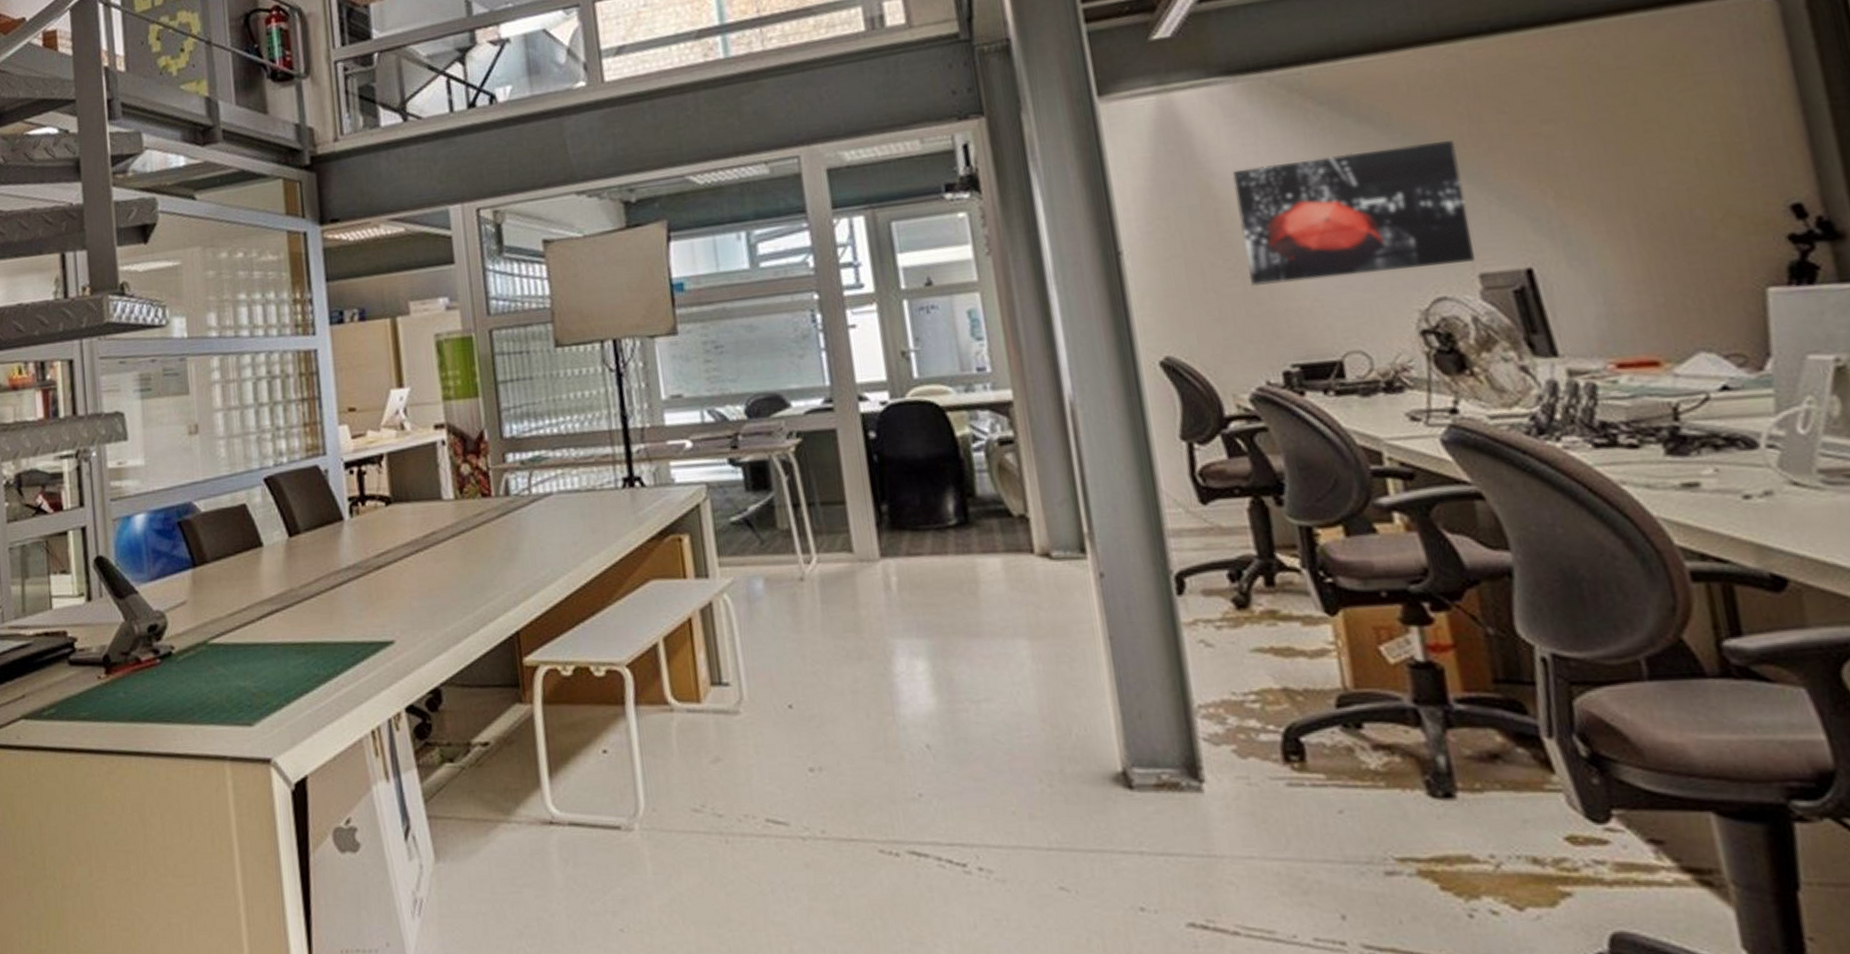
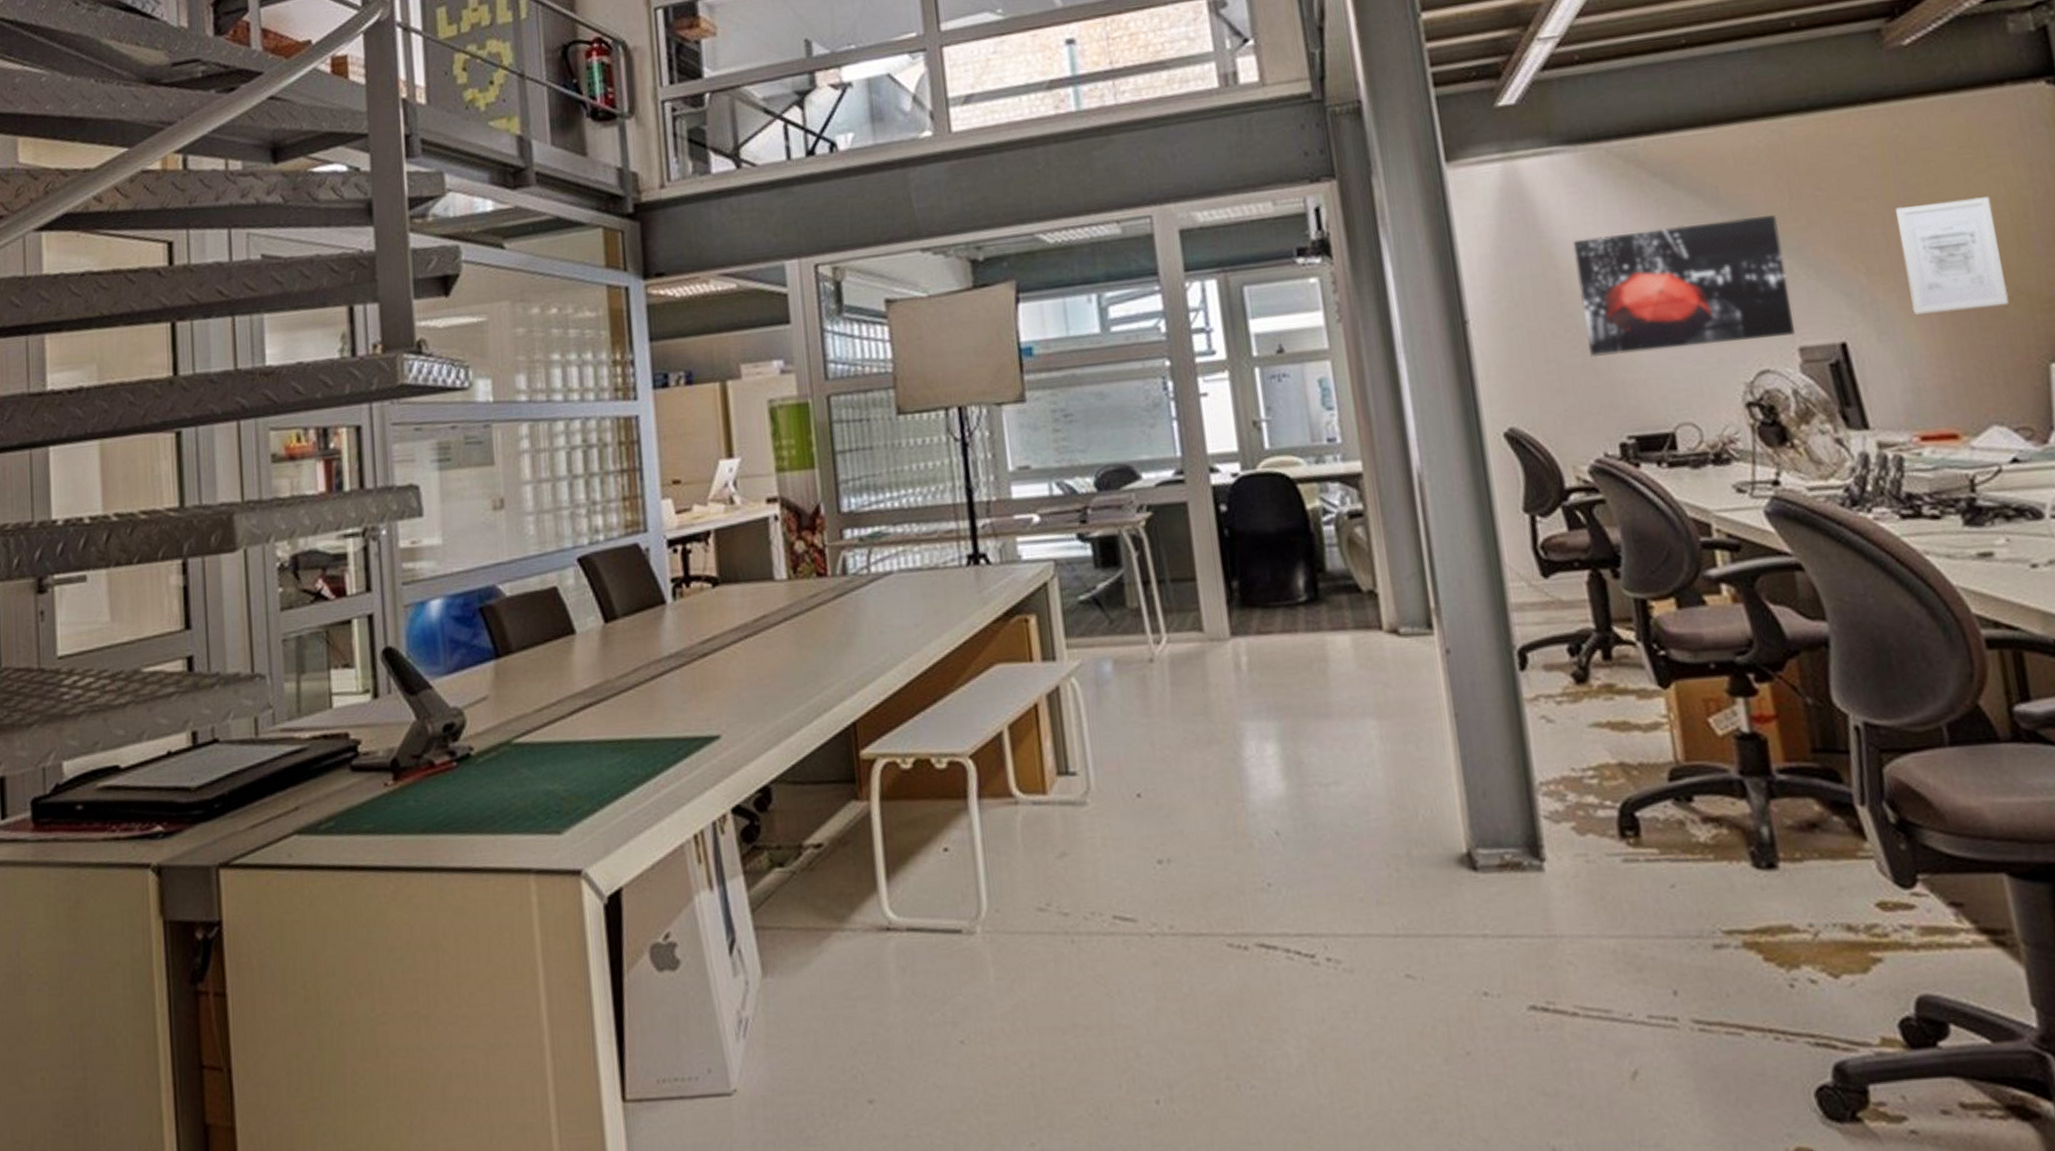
wall art: none [1589,115,1719,239] -> present [1896,196,2009,315]

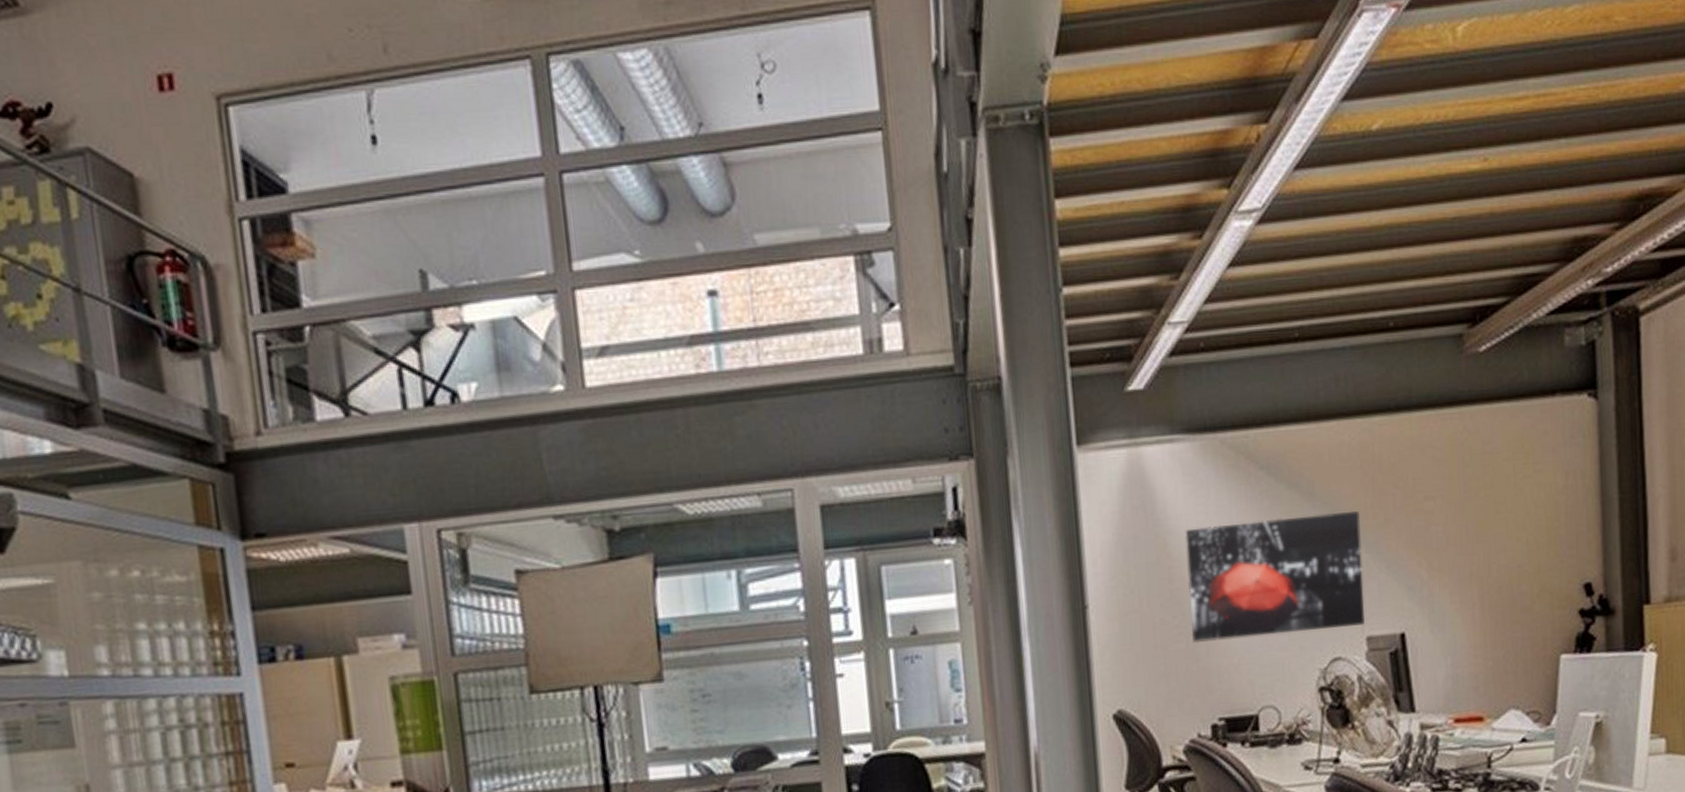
wall art: present [1896,196,2009,315] -> none [1456,501,1535,608]

